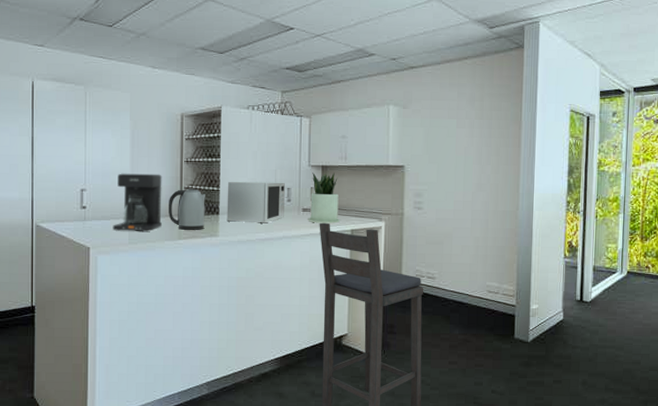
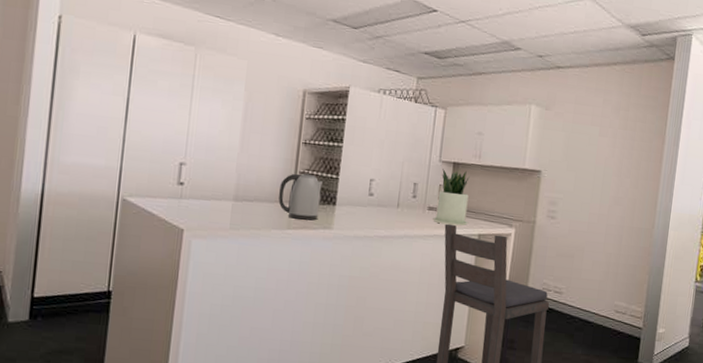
coffee maker: present [112,173,162,231] -> none [212,149,276,217]
microwave: present [226,181,285,224] -> none [343,169,412,220]

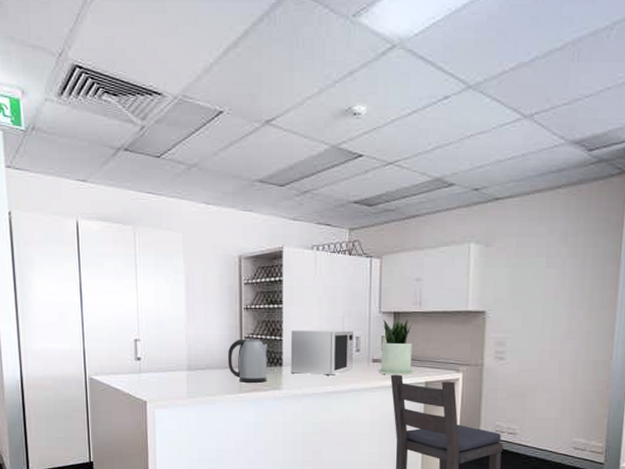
microwave: none [343,169,412,220] -> present [290,329,353,375]

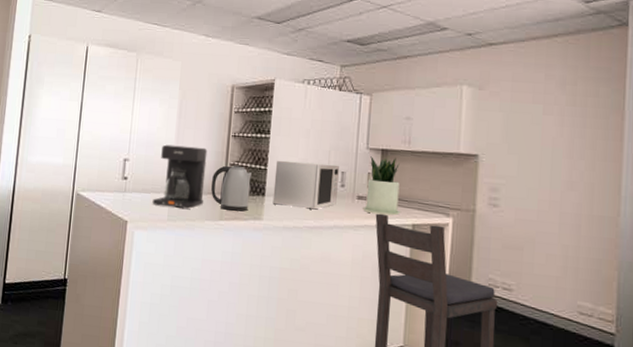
coffee maker: none [169,322,221,384] -> present [152,144,208,209]

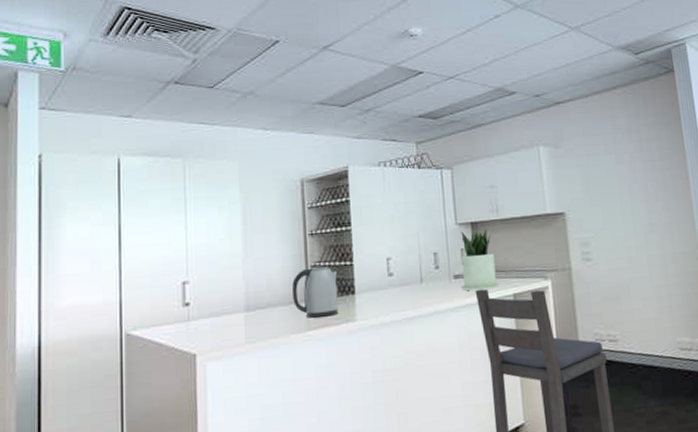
coffee maker: present [152,144,208,209] -> none [224,253,285,329]
microwave: present [272,160,339,210] -> none [362,246,433,301]

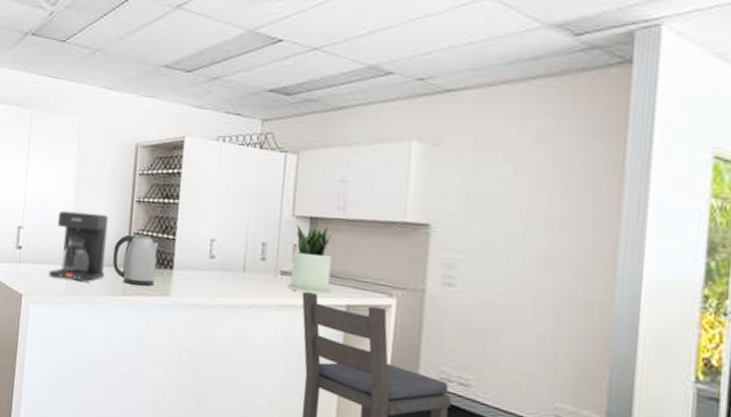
coffee maker: none [224,253,285,329] -> present [48,211,109,282]

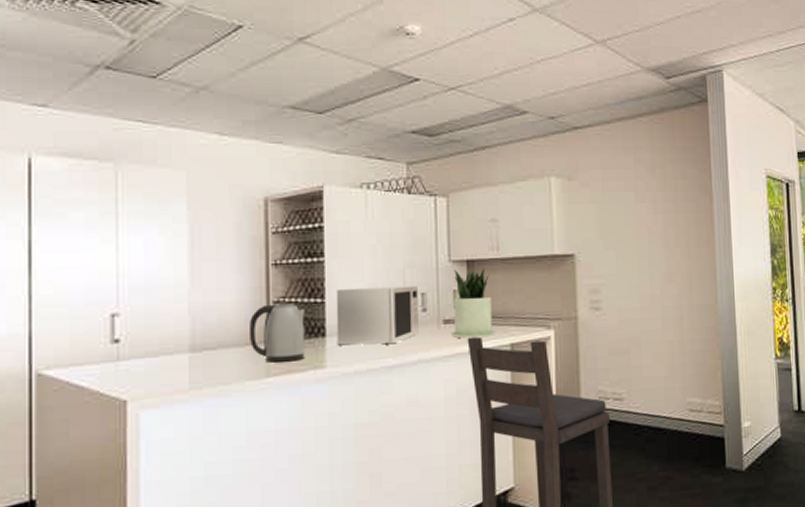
coffee maker: present [48,211,109,282] -> none [163,284,240,372]
microwave: none [182,228,259,286] -> present [336,285,419,346]

